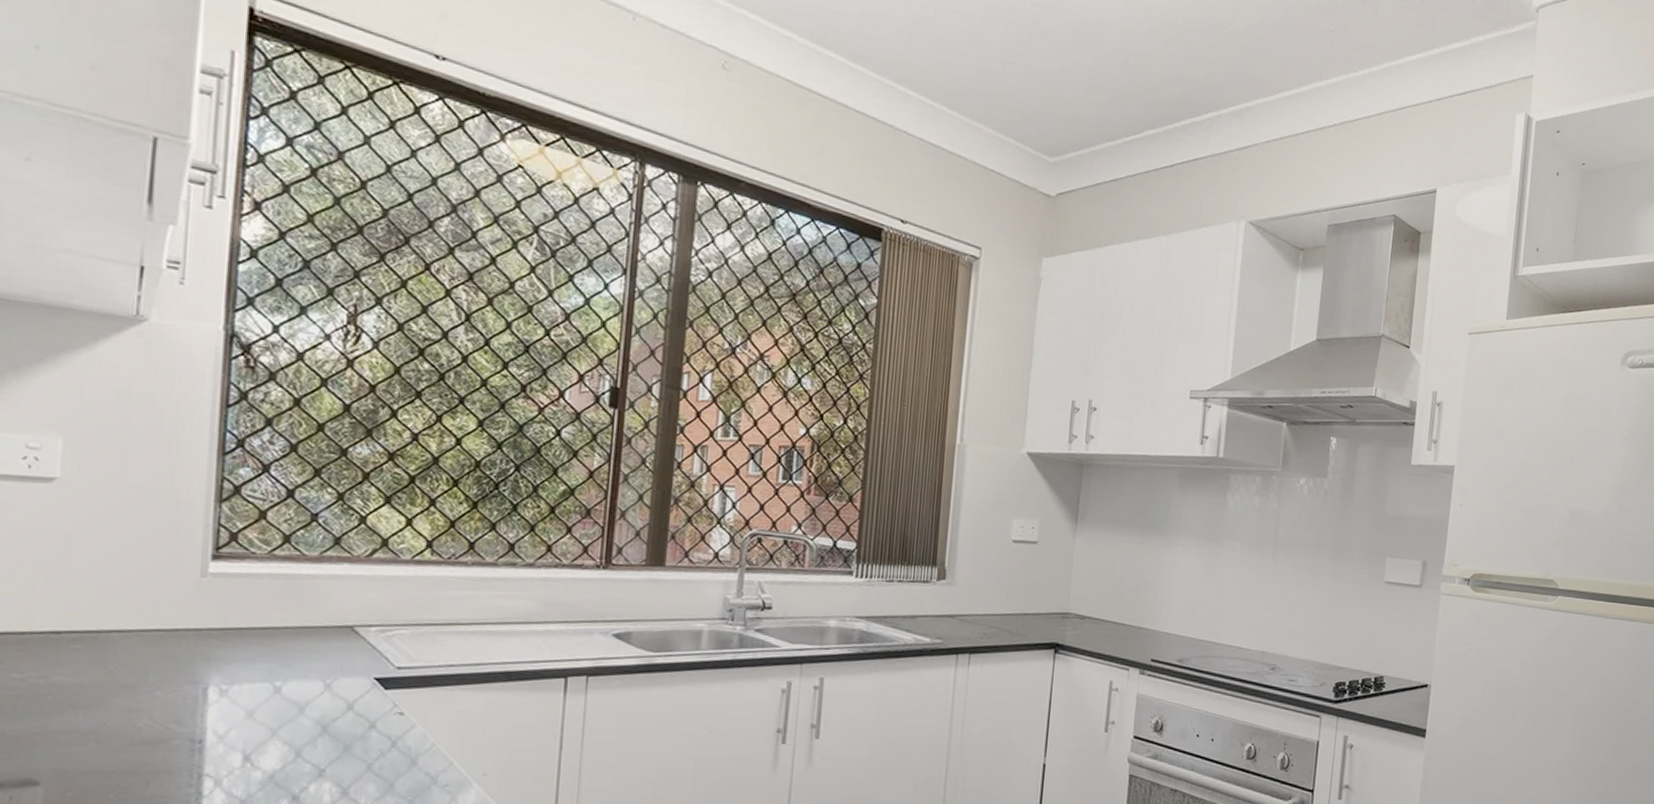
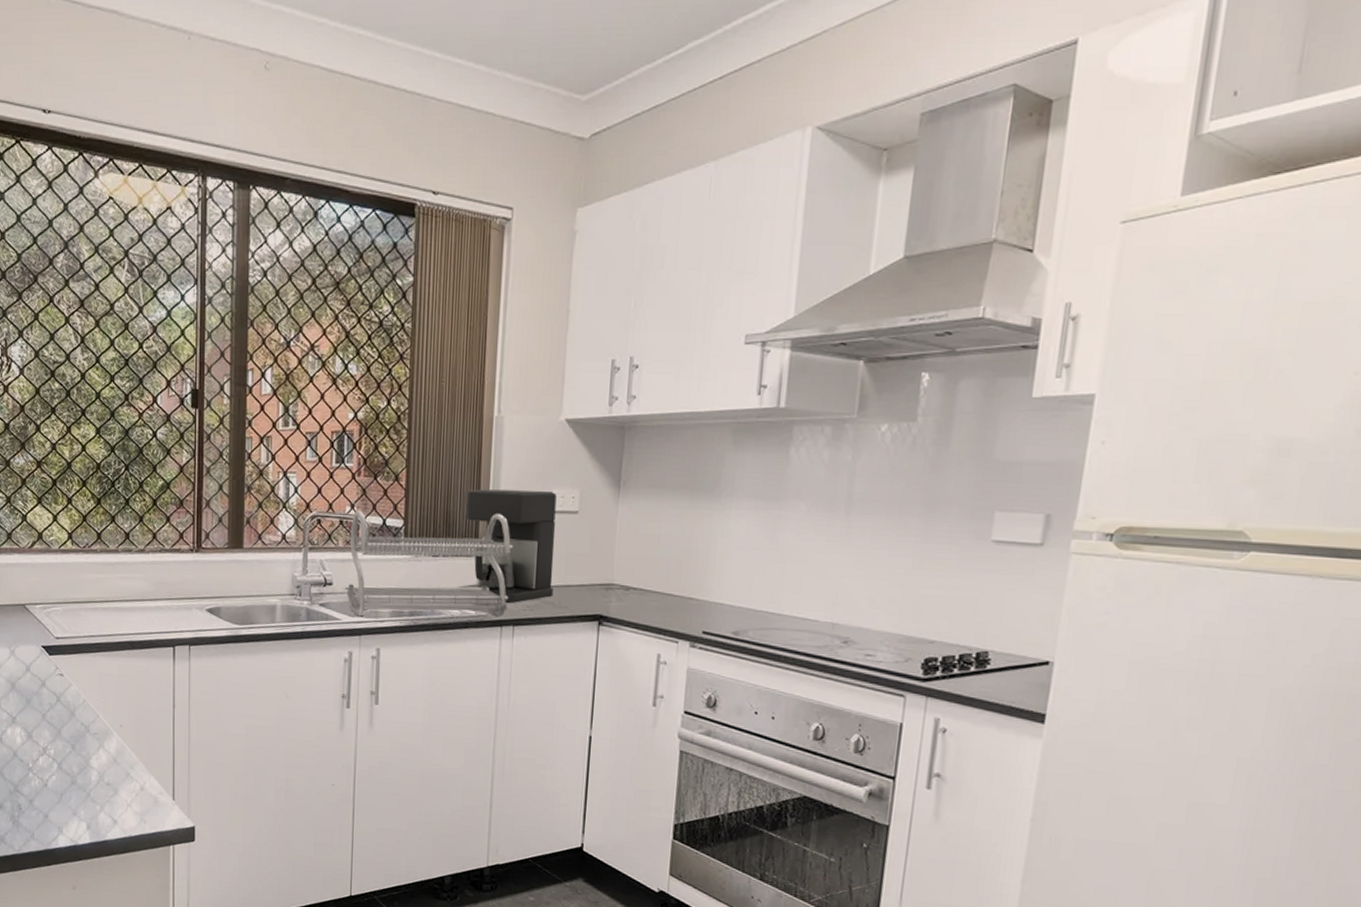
dish rack: none [786,530,972,645] -> present [345,510,513,617]
coffee maker: none [913,515,1017,632] -> present [458,488,557,604]

